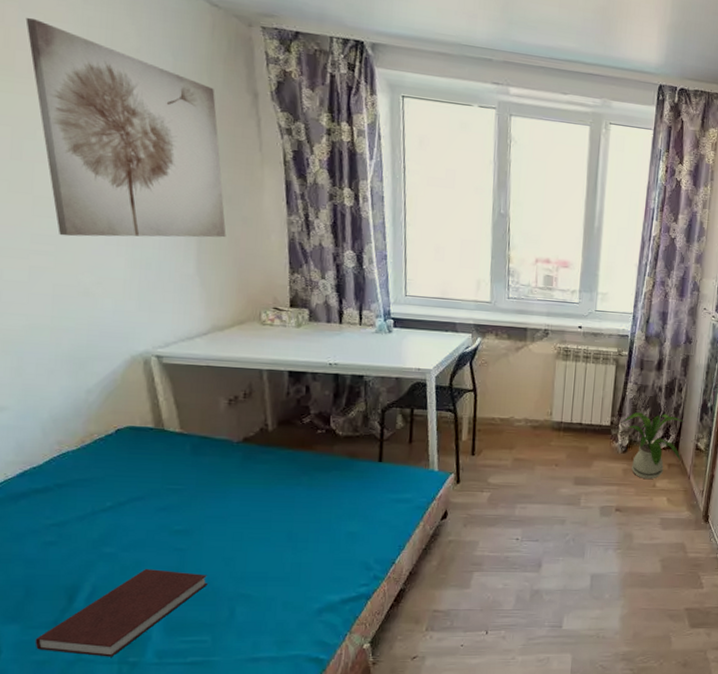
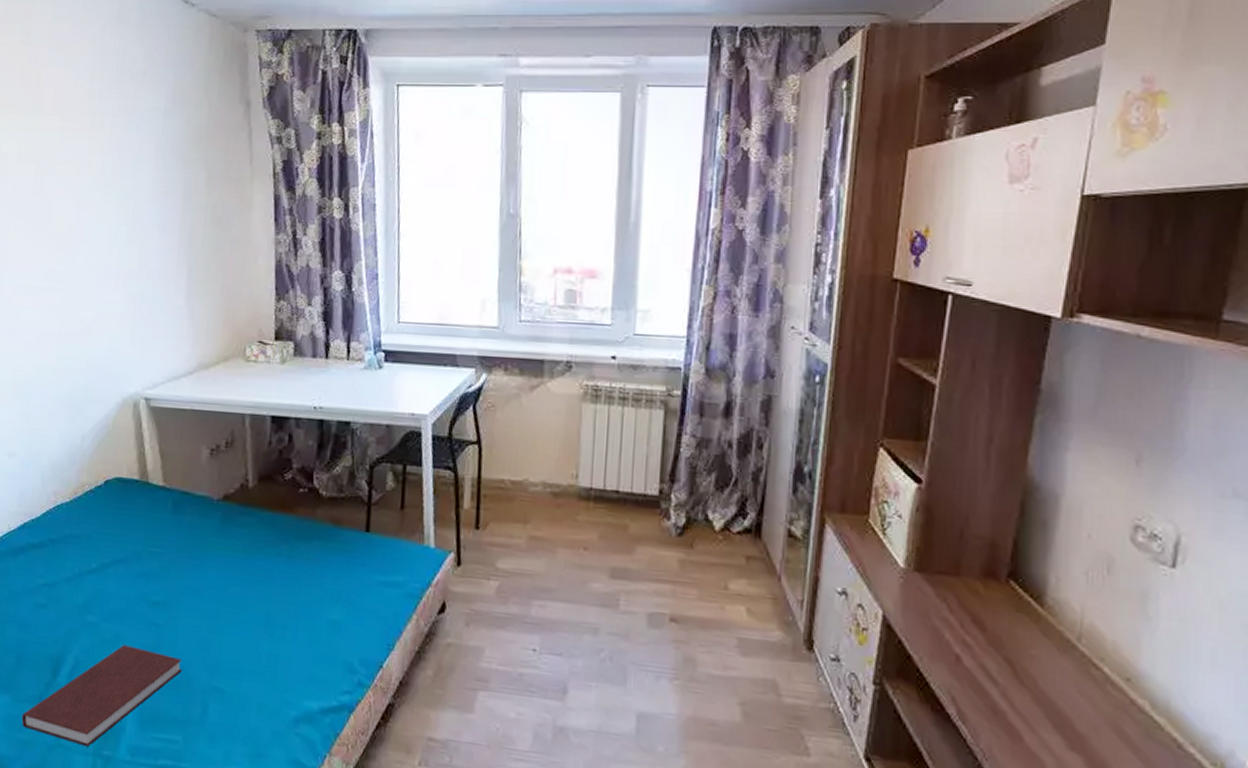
wall art: present [25,18,226,238] -> none [54,56,215,271]
house plant: present [622,412,685,479] -> none [676,477,769,577]

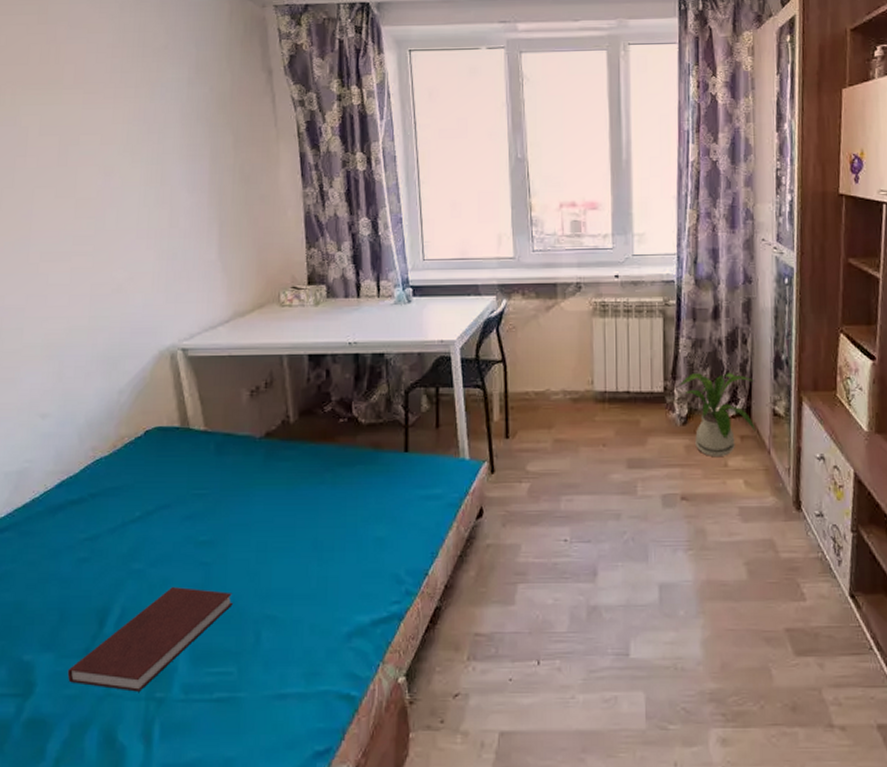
house plant: none [676,477,769,577] -> present [679,373,756,456]

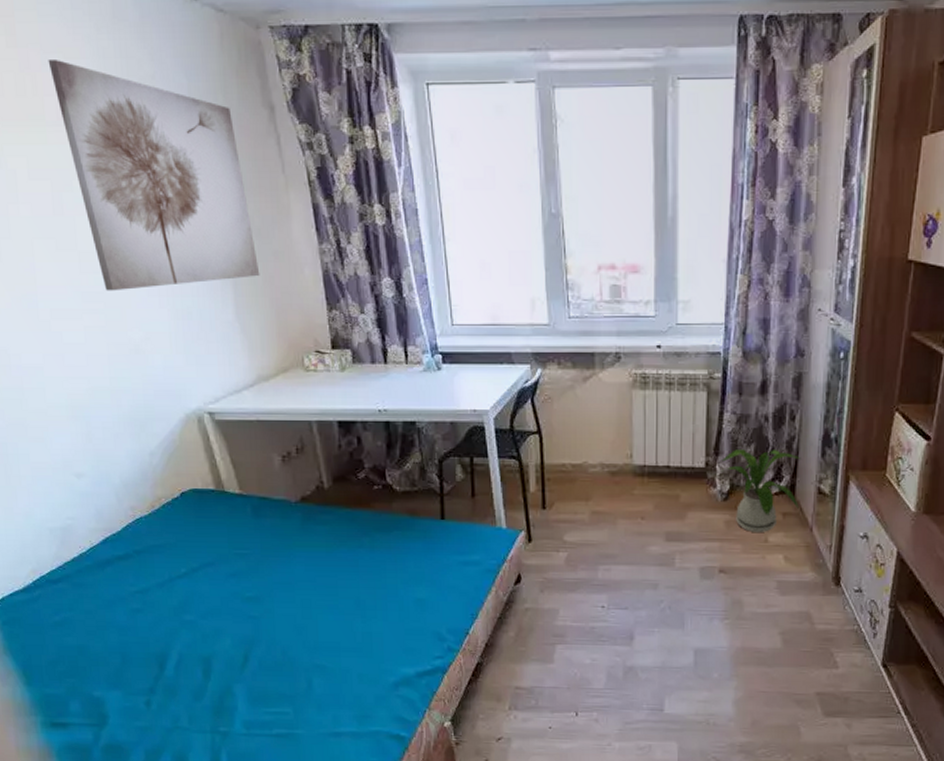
notebook: present [67,587,233,692] -> none [136,637,283,726]
wall art: none [73,34,246,235] -> present [48,60,260,291]

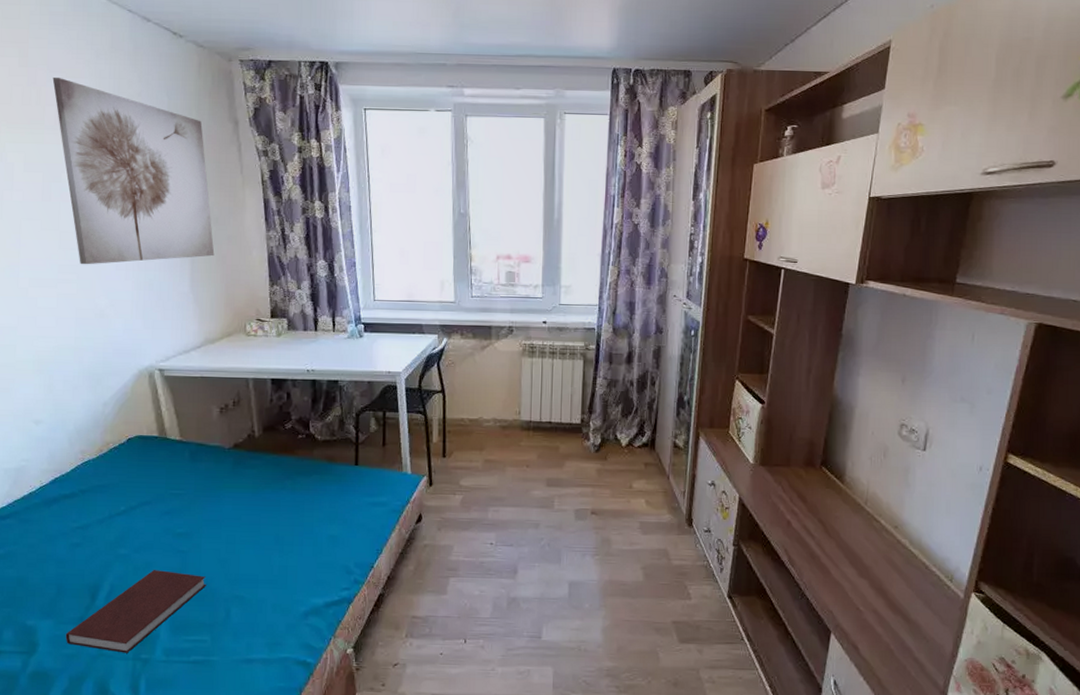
notebook: none [136,637,283,726] -> present [65,570,206,653]
house plant: present [721,449,802,532] -> none [594,409,660,479]

